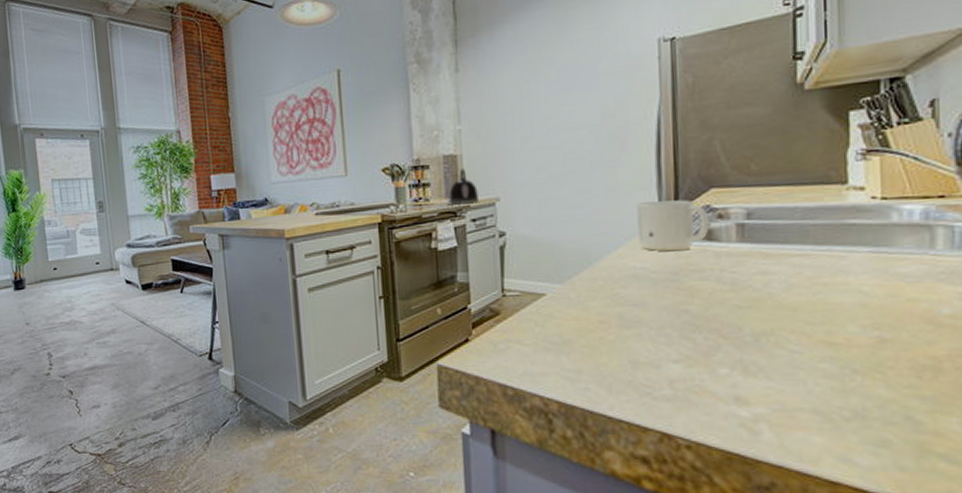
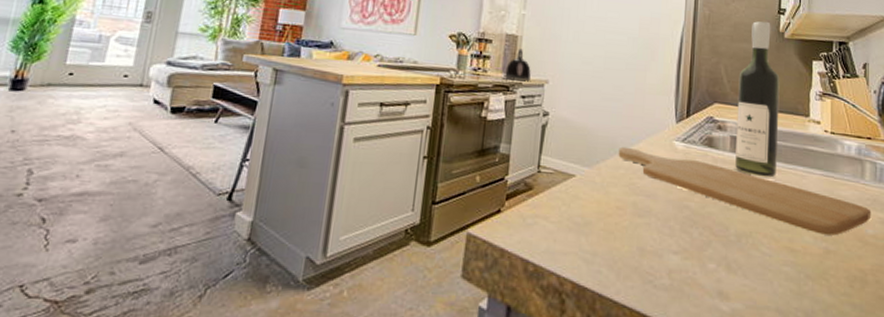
chopping board: none [593,255,947,322] -> present [618,146,872,236]
mug: present [635,199,709,252] -> none [656,105,711,153]
bottle: none [741,73,804,266] -> present [735,21,780,178]

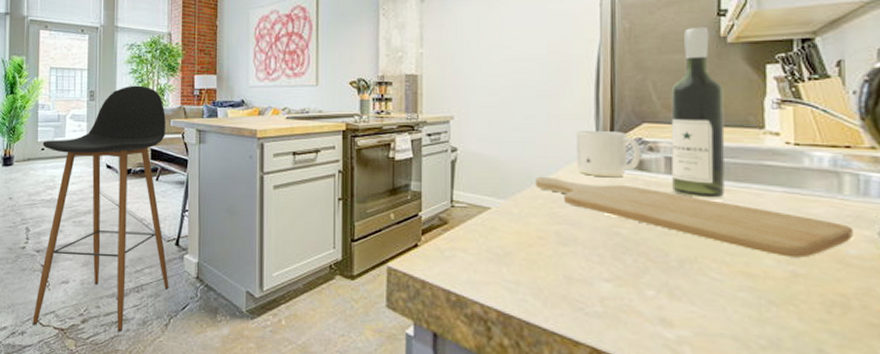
bar stool: none [13,11,239,306] -> present [32,85,169,332]
kettle: present [505,48,532,82] -> none [408,87,436,120]
mug: none [656,105,711,153] -> present [575,131,641,178]

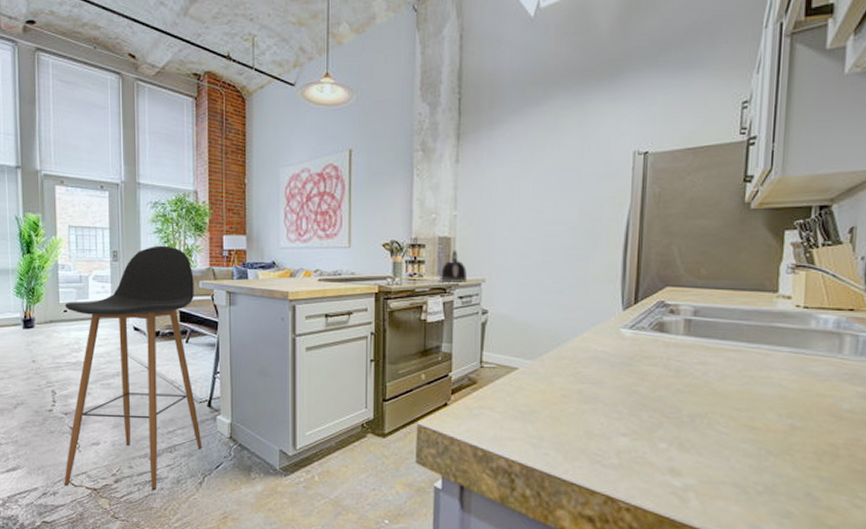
kettle: none [408,87,436,120] -> present [441,250,468,282]
chopping board: present [535,176,854,258] -> none [561,338,849,412]
mug: present [575,131,641,178] -> none [601,294,662,339]
bottle: present [670,26,725,198] -> none [689,192,744,358]

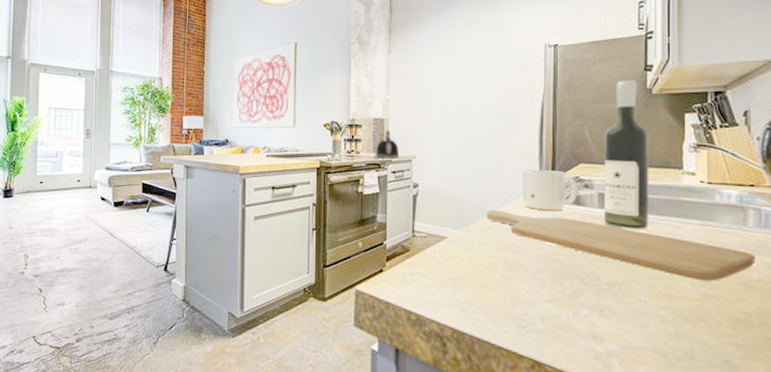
bar stool: present [64,245,202,491] -> none [30,125,158,350]
chopping board: none [561,338,849,412] -> present [486,209,756,281]
mug: none [601,294,662,339] -> present [521,170,578,211]
bottle: none [689,192,744,358] -> present [604,79,650,230]

